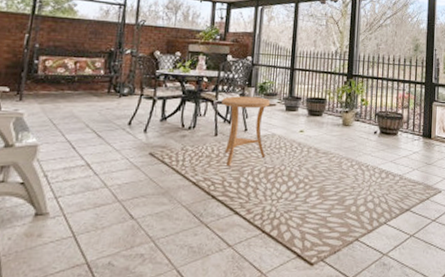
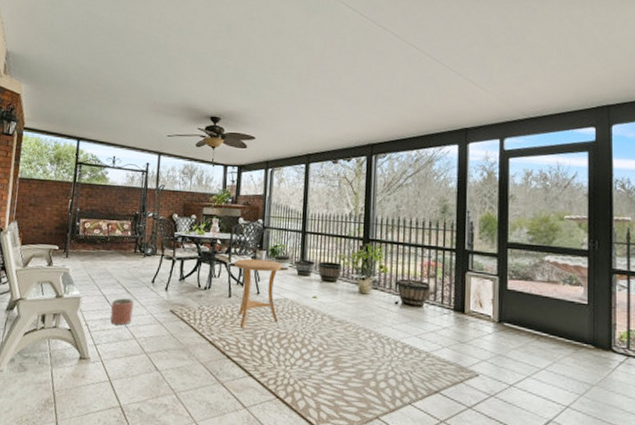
planter: none [76,143,106,174] -> present [110,298,134,326]

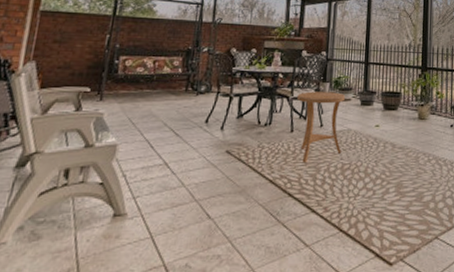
planter: present [110,298,134,326] -> none [154,142,183,173]

